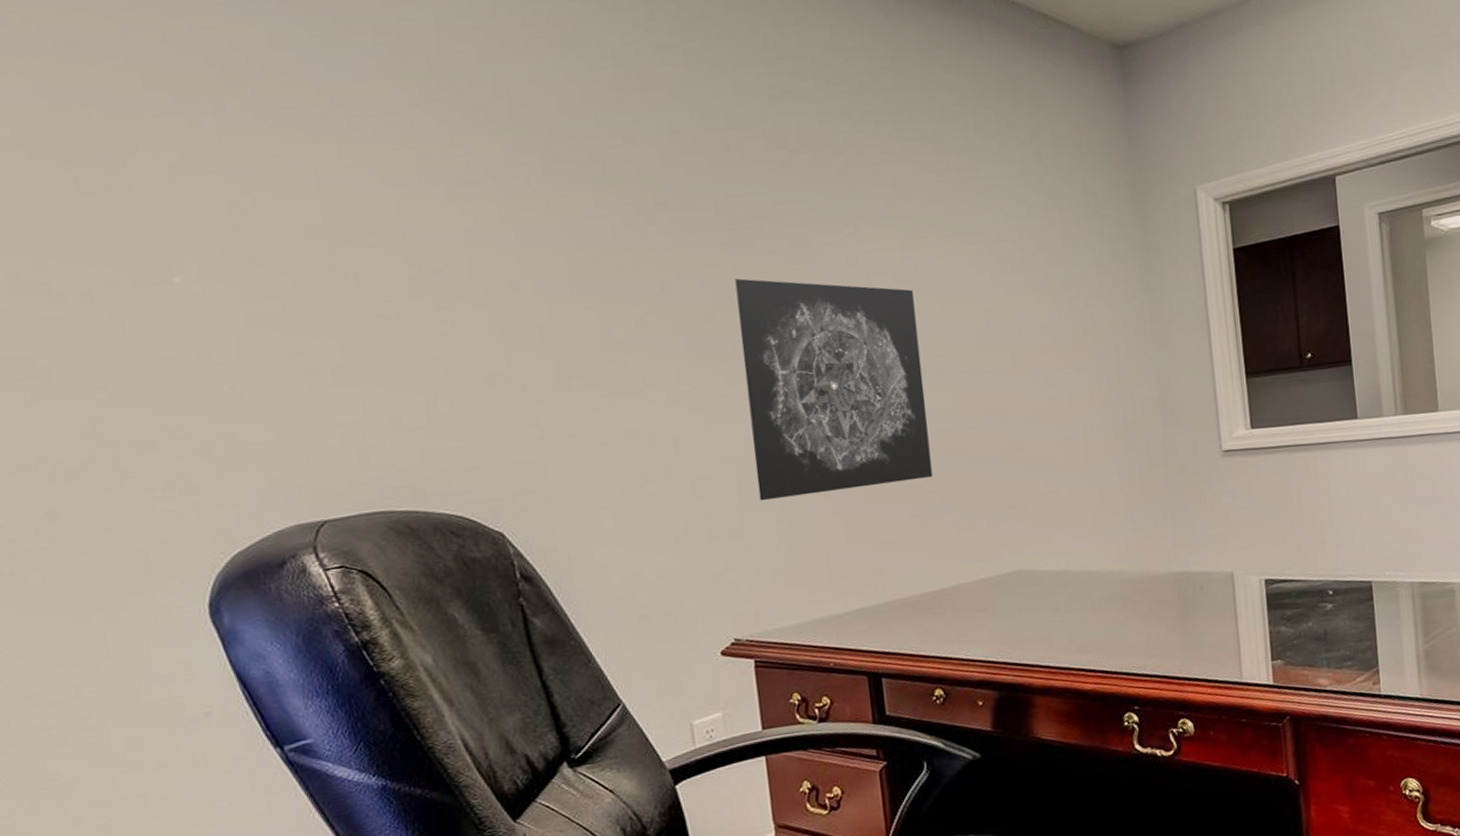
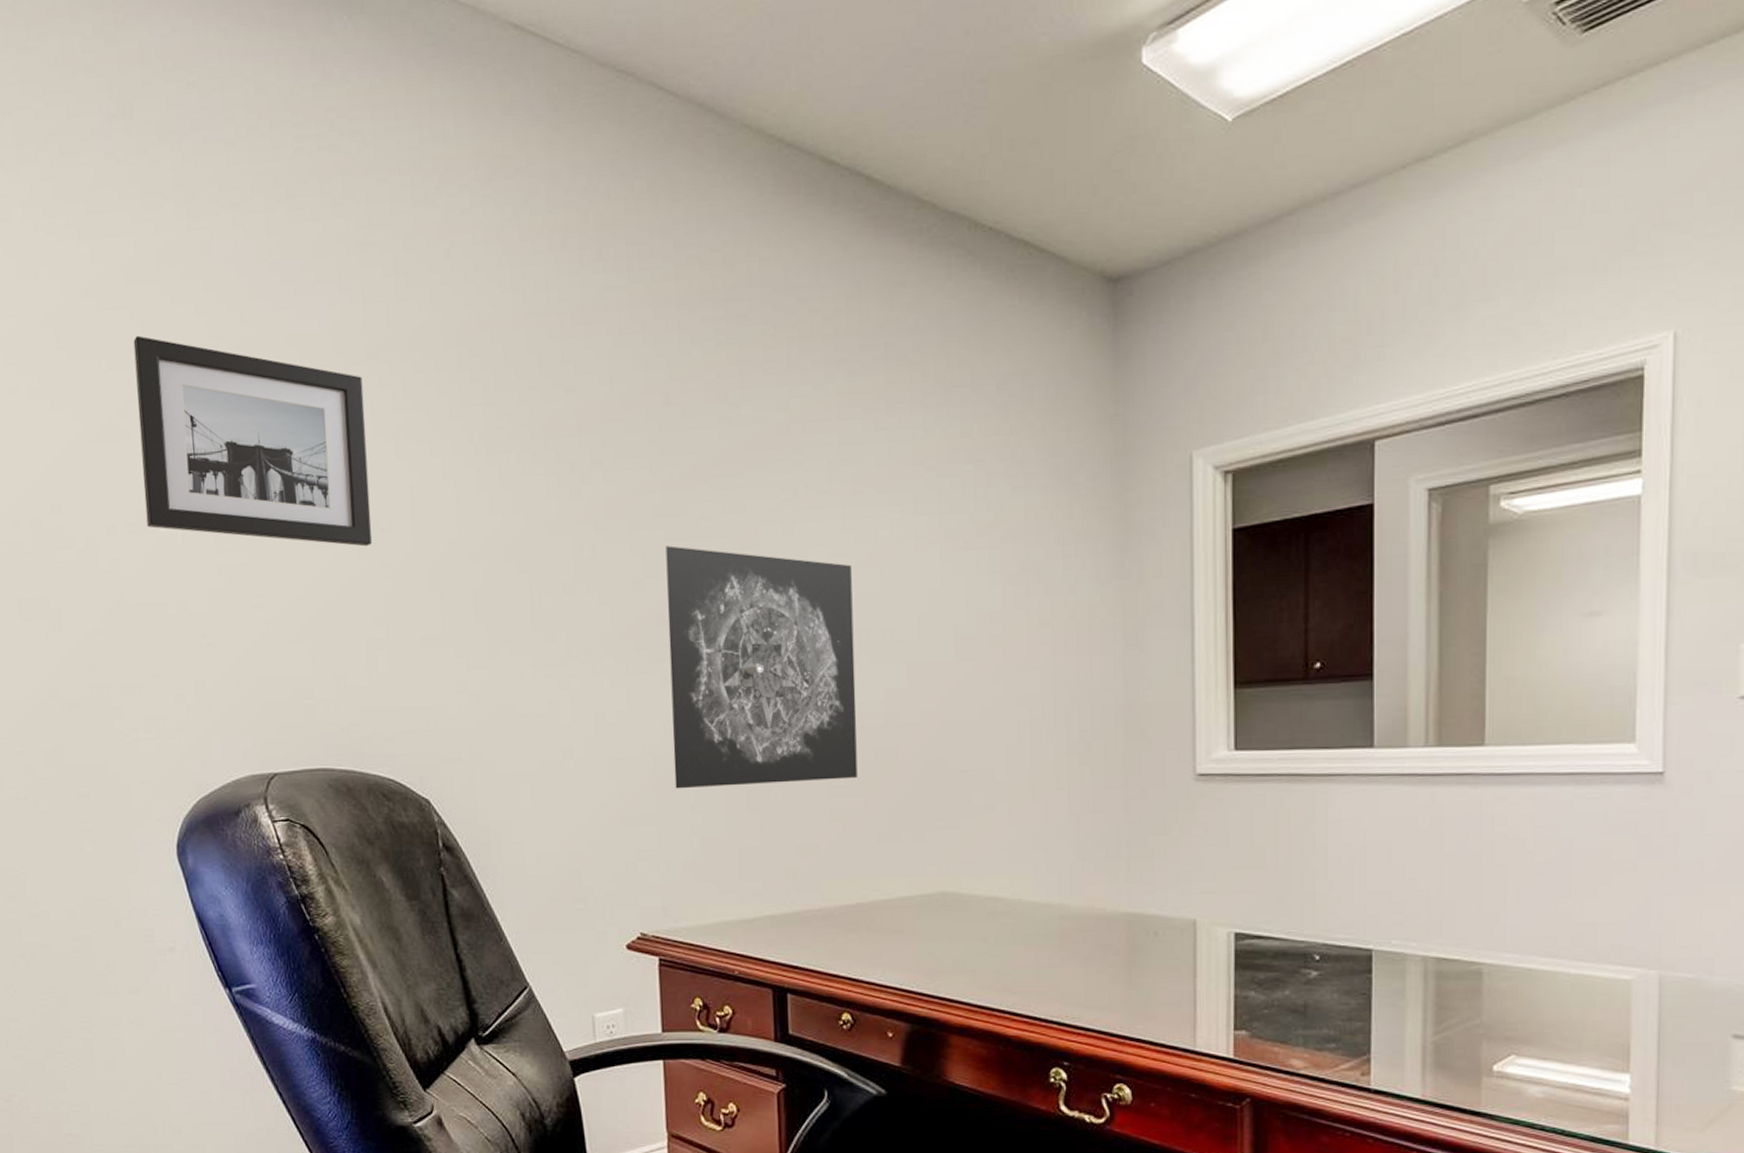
wall art: none [131,84,425,290] -> present [133,335,372,547]

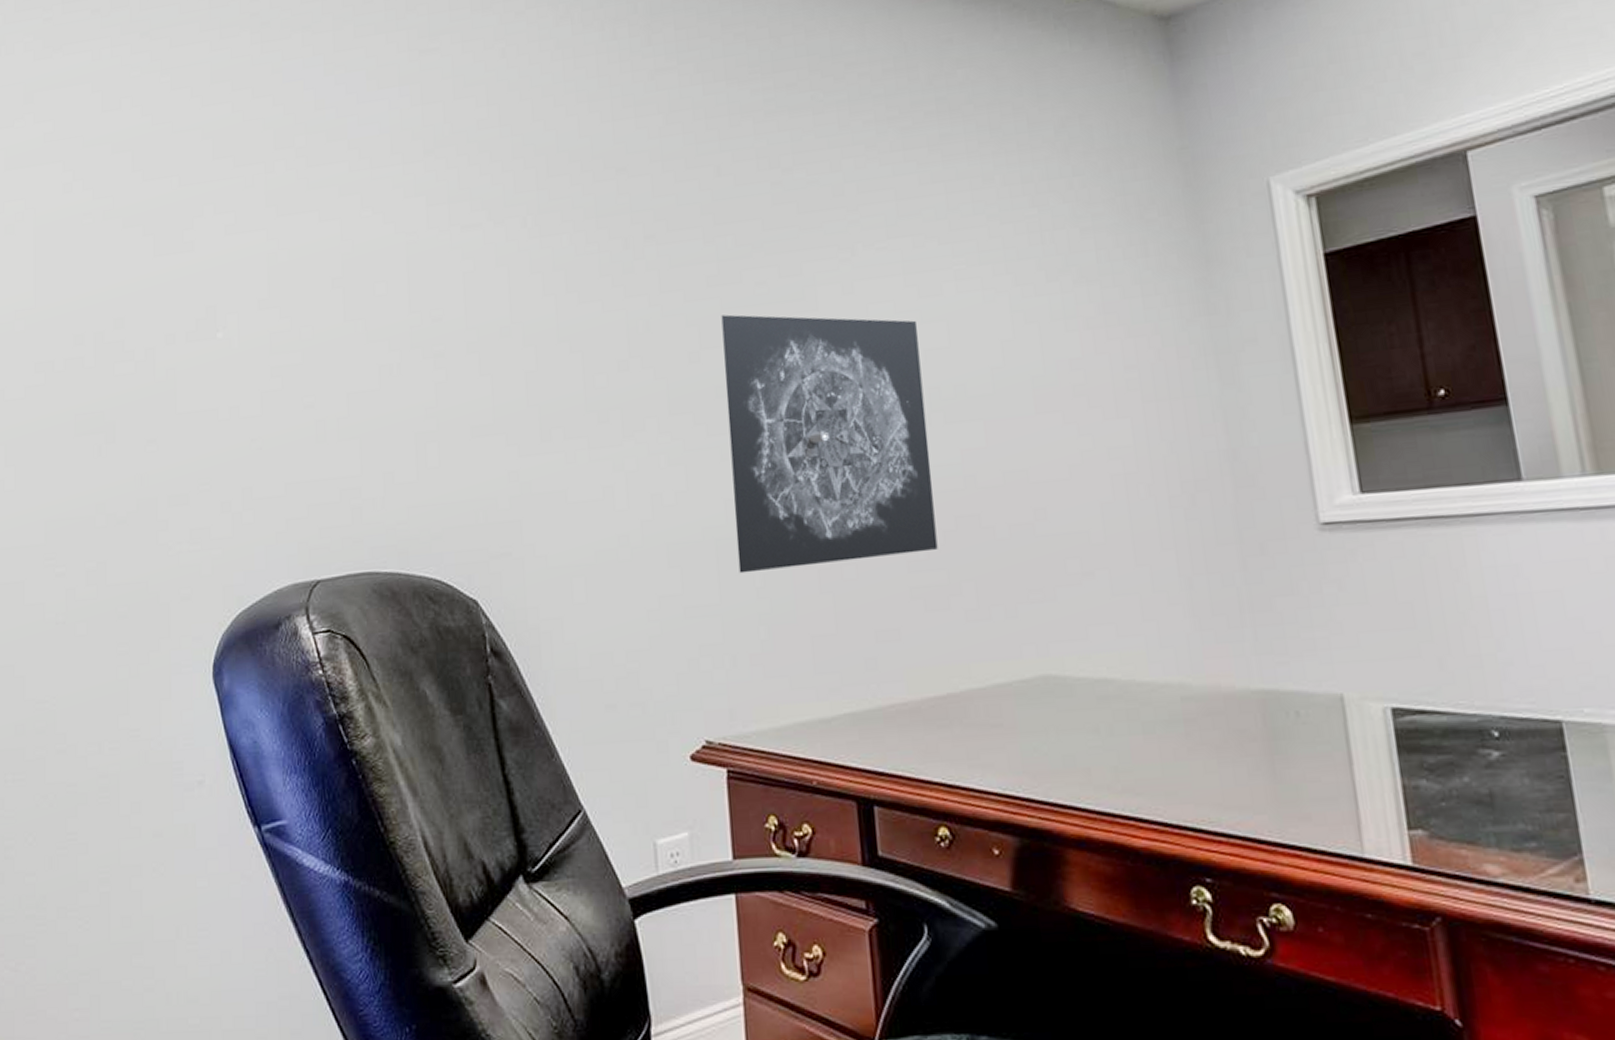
wall art: present [133,335,372,547] -> none [204,152,425,338]

